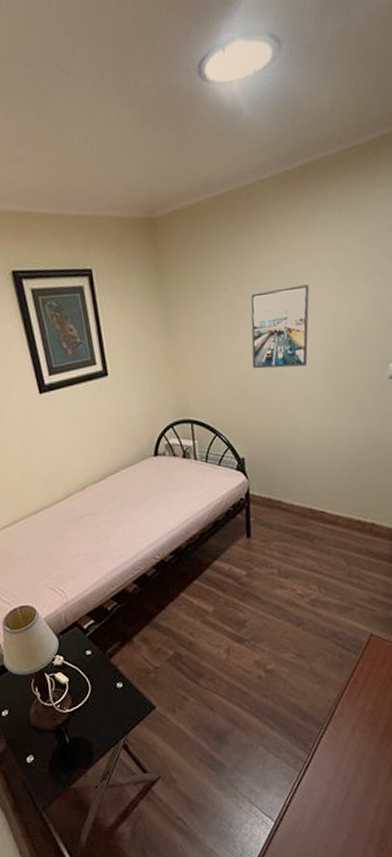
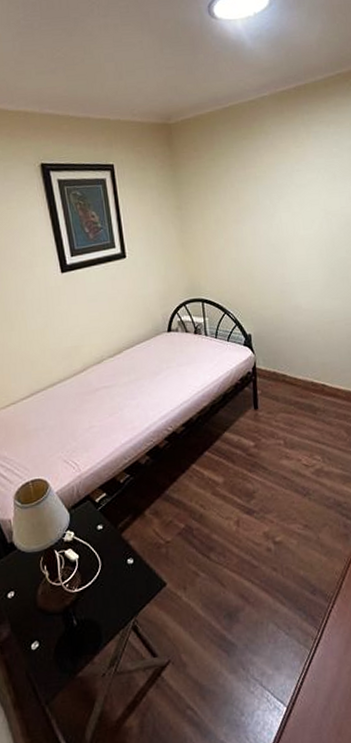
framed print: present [251,284,310,369] -> none [254,183,306,255]

